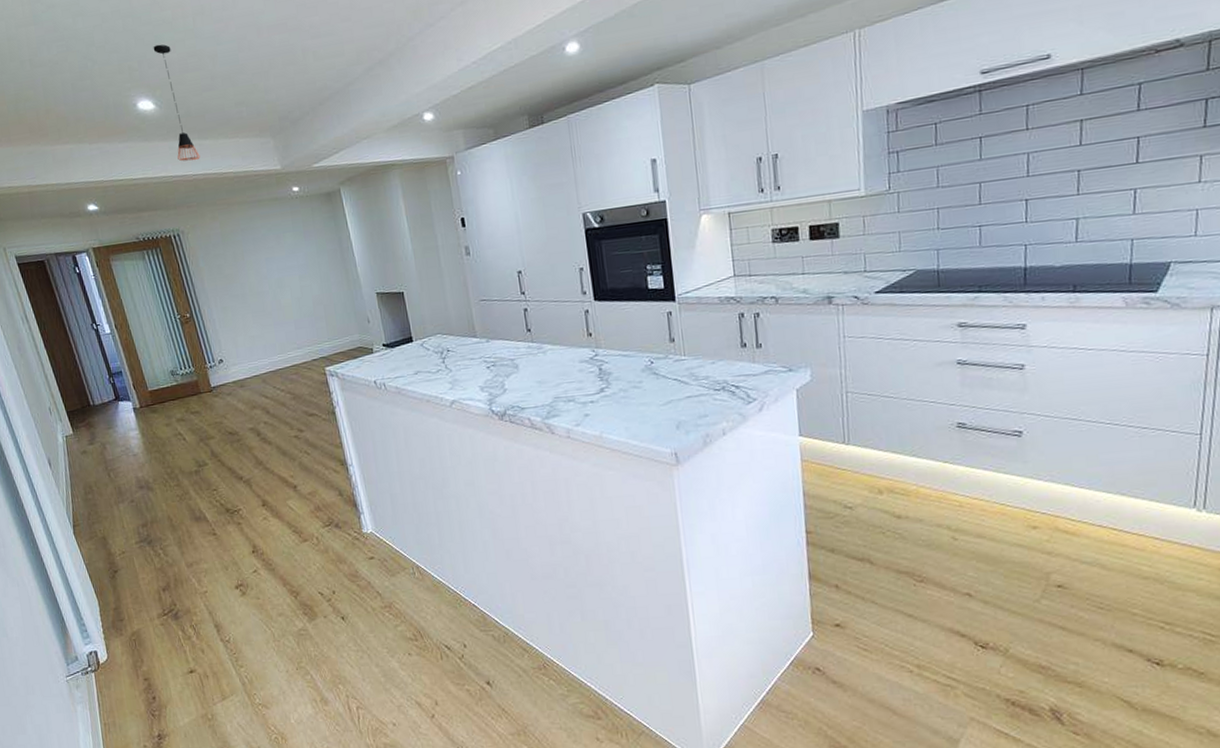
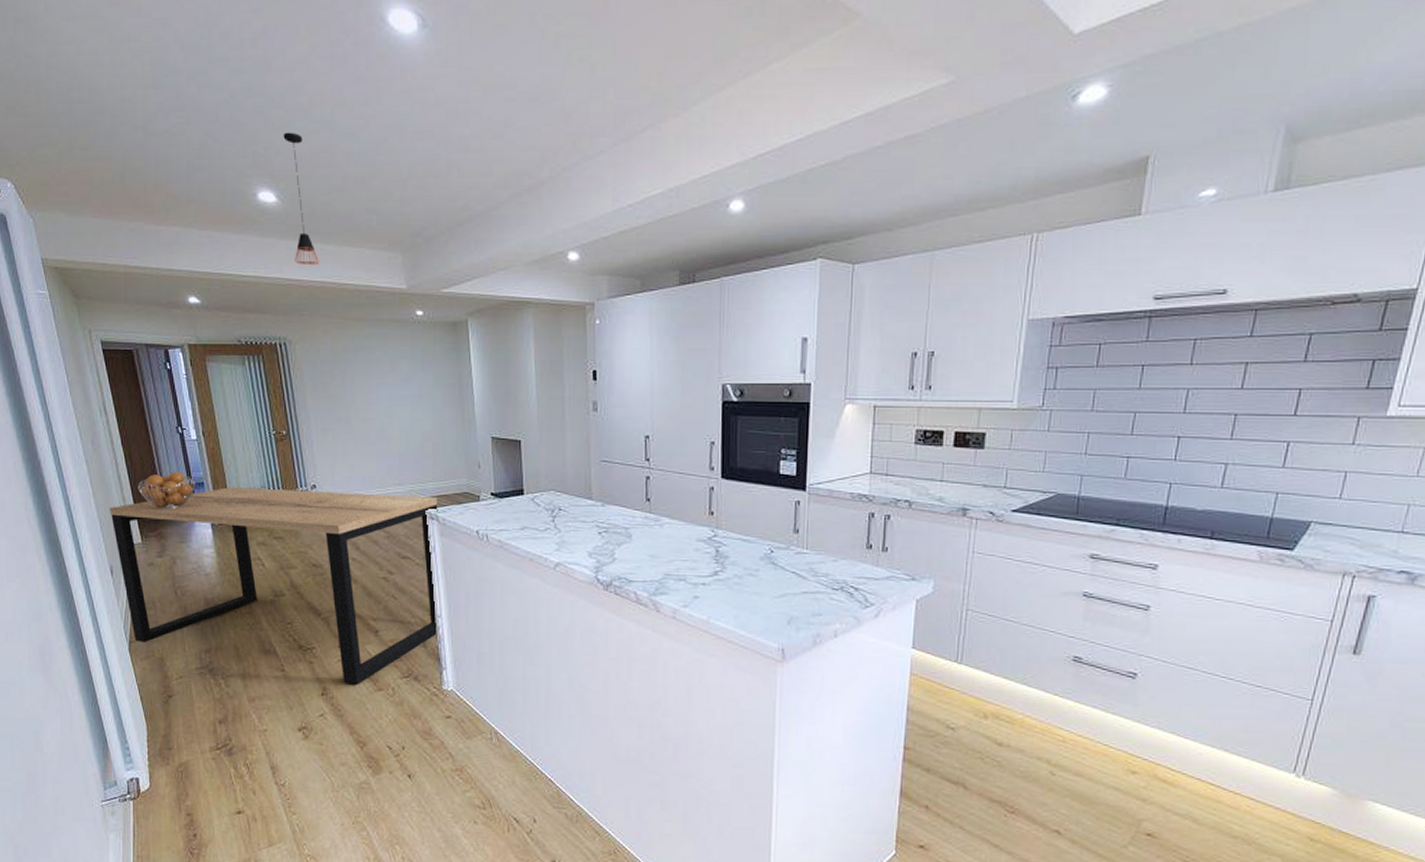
dining table: none [41,355,352,539] -> present [110,487,439,685]
fruit basket: none [63,365,115,401] -> present [138,472,196,510]

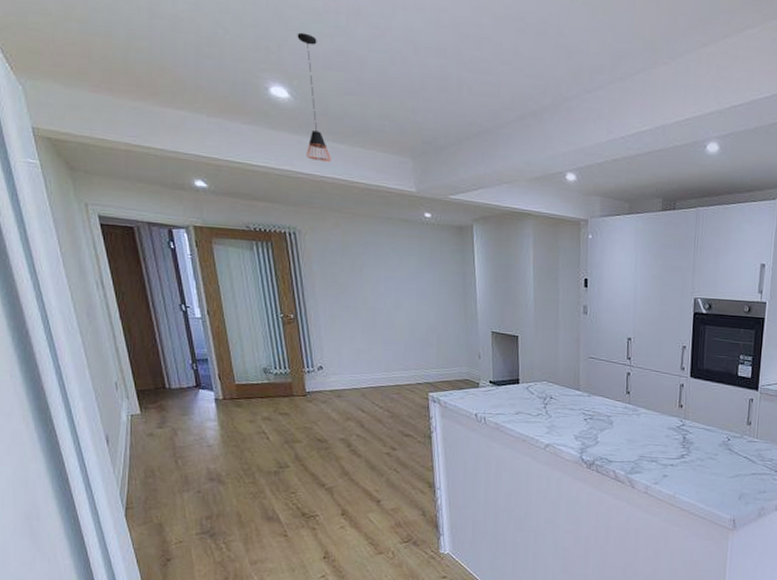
dining table: present [110,487,439,685] -> none [106,364,440,549]
fruit basket: present [138,472,196,510] -> none [137,347,200,384]

